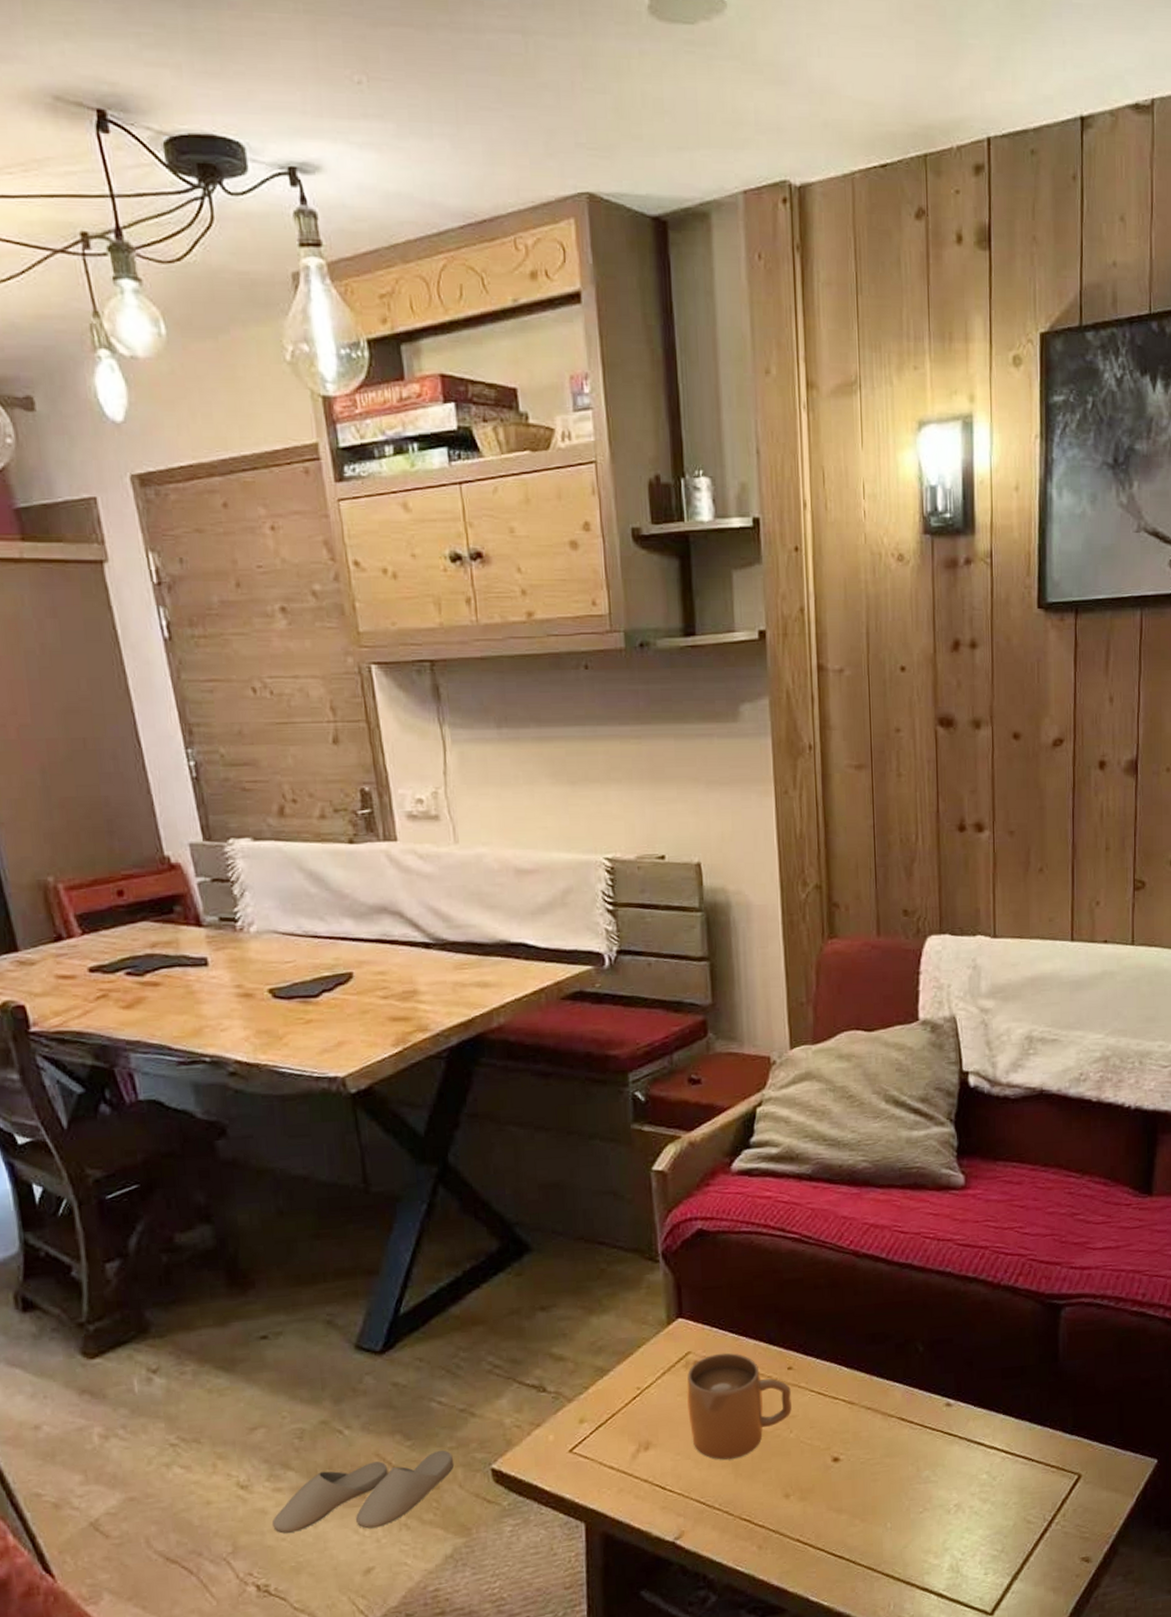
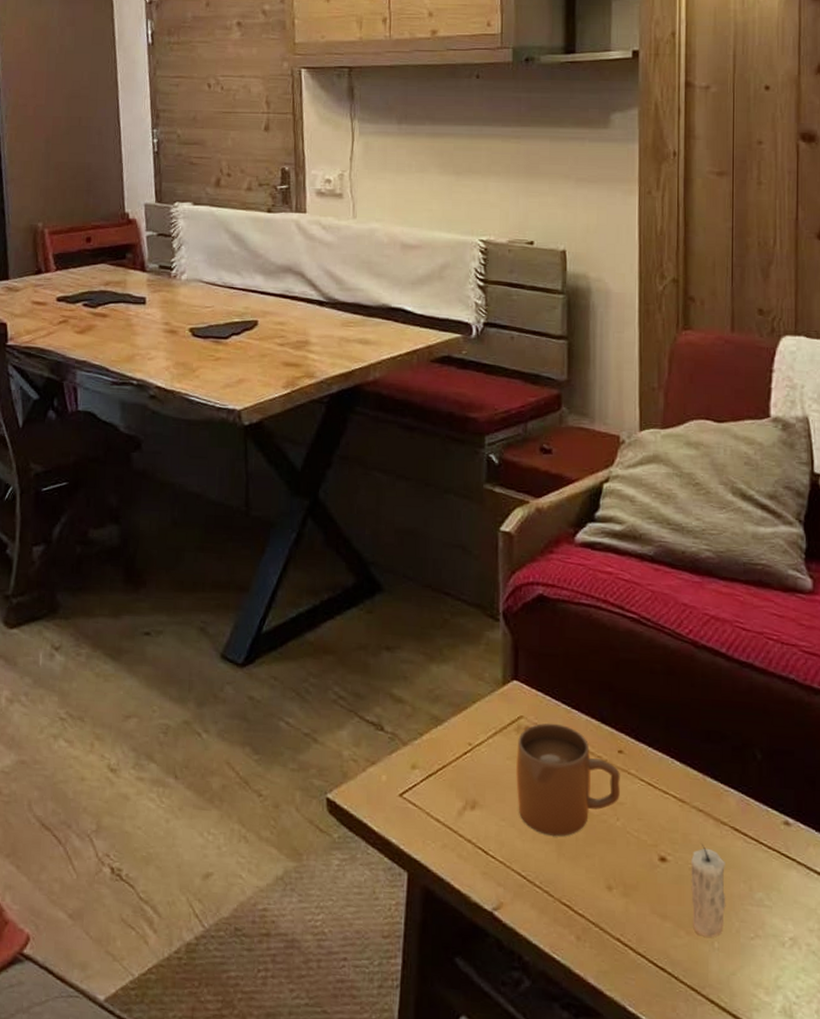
slippers: present [272,1450,453,1534] -> none [131,769,293,835]
candle: none [862,1438,896,1521] -> present [691,843,726,937]

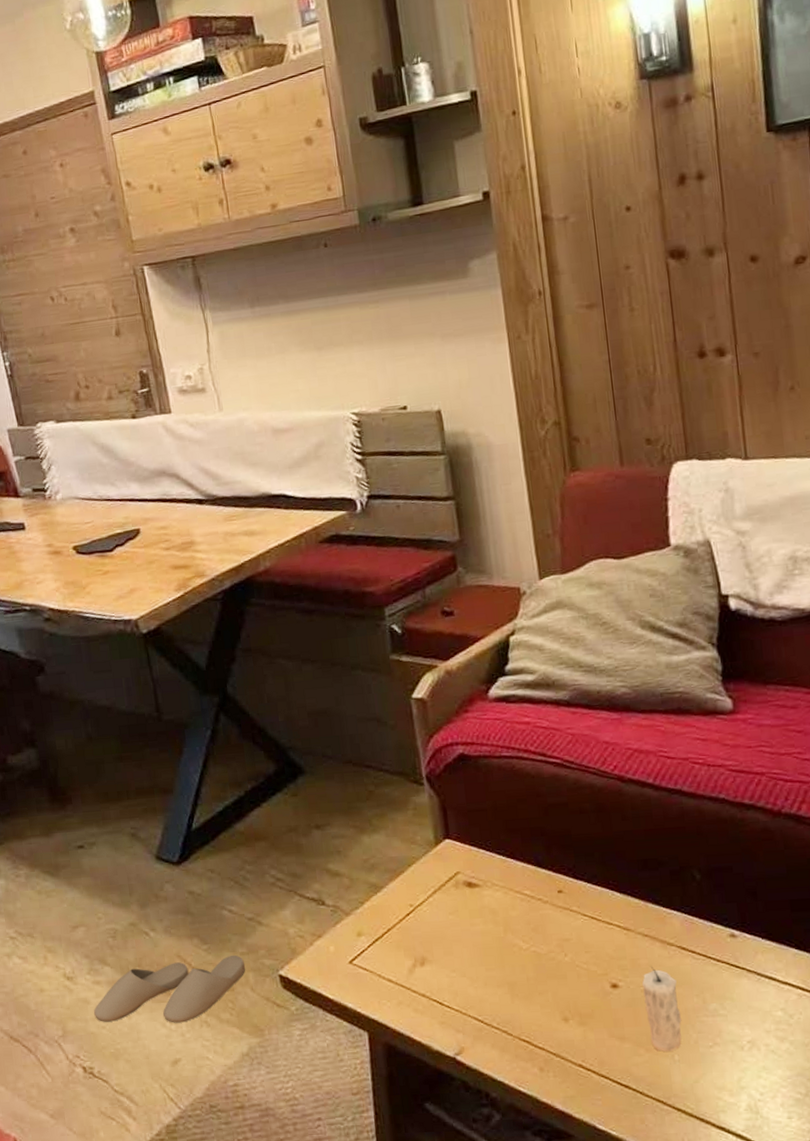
slippers: none [131,769,293,835] -> present [93,955,245,1023]
mug: present [515,723,620,836] -> none [458,874,565,979]

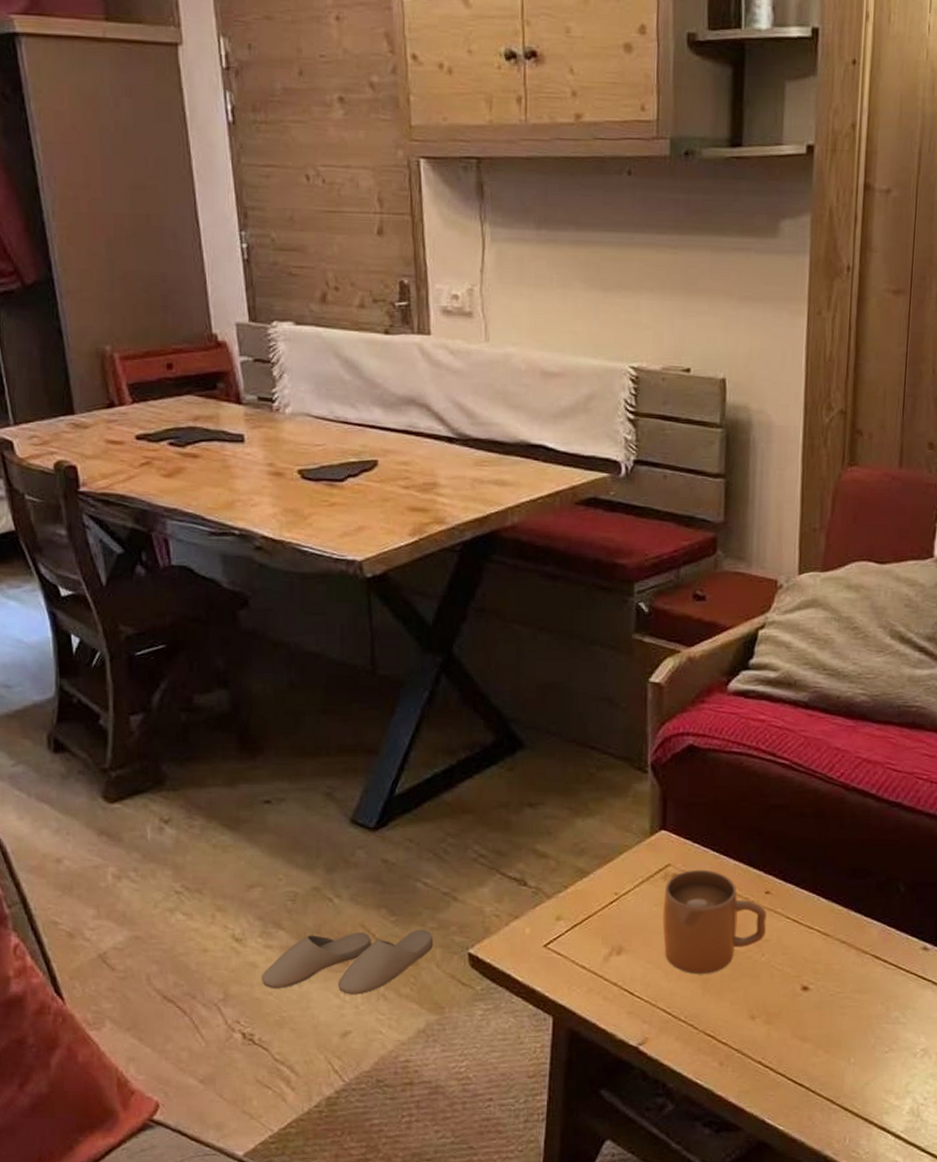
mug: none [458,874,565,979] -> present [662,869,767,974]
candle: present [642,966,682,1052] -> none [831,972,865,1054]

